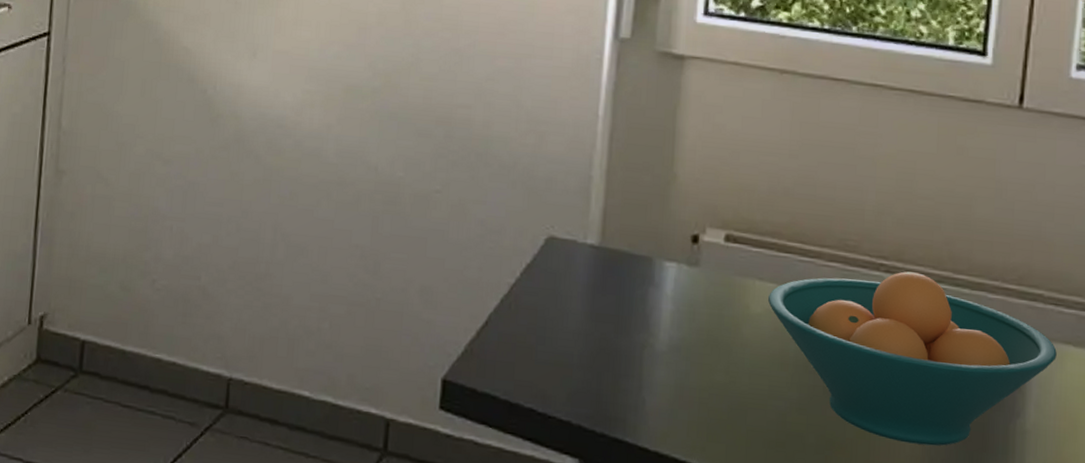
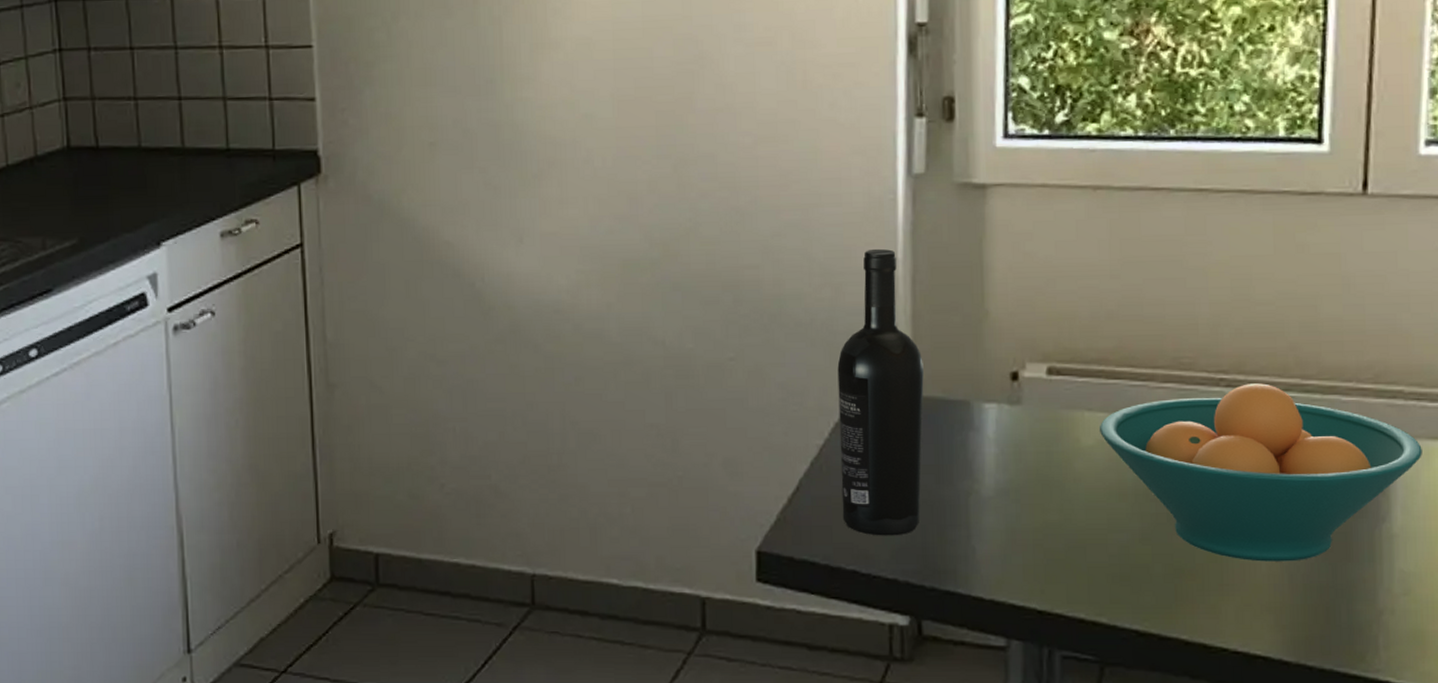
wine bottle: none [525,103,613,380] -> present [837,248,924,536]

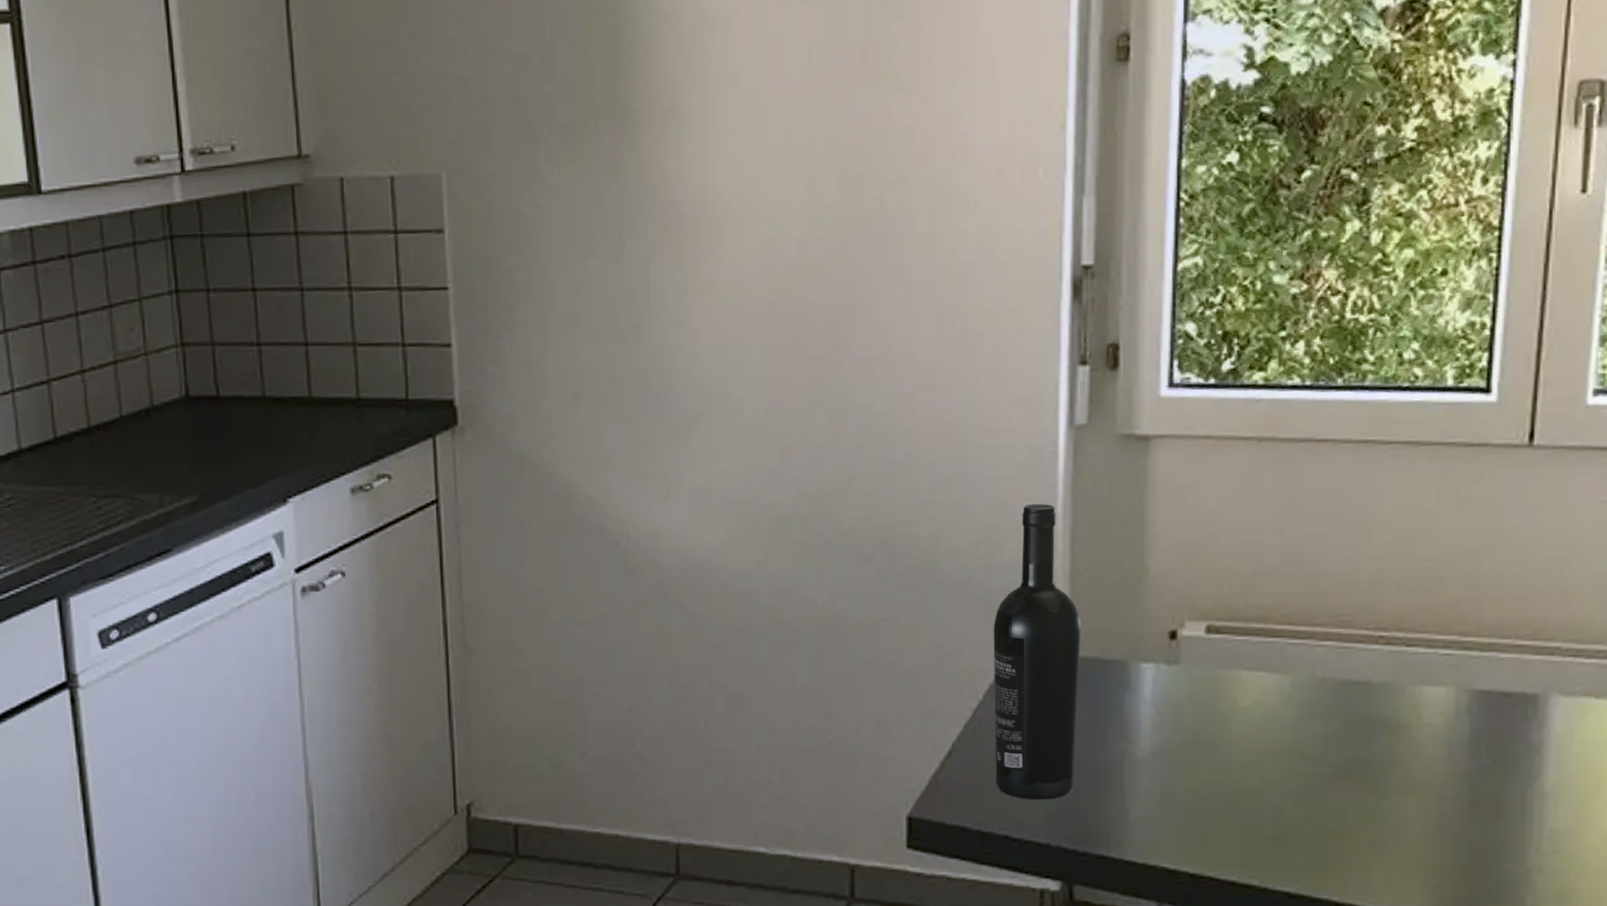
fruit bowl: present [1100,383,1422,562] -> none [1257,640,1577,822]

